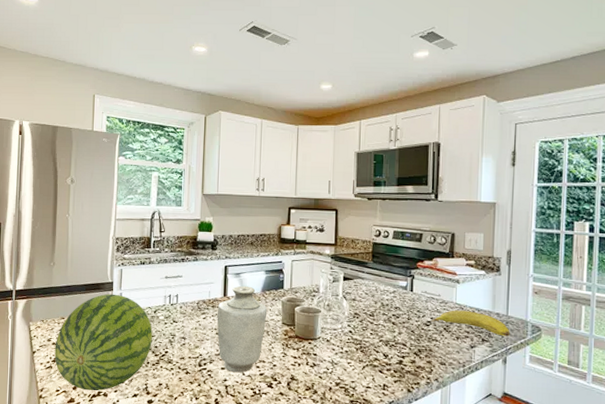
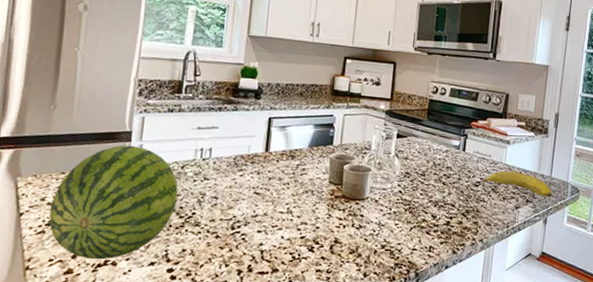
vase: present [216,285,267,373] -> none [255,140,314,236]

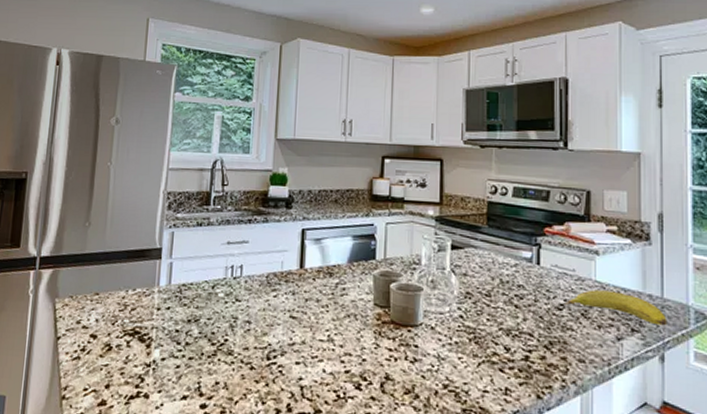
fruit: present [49,145,178,260] -> none [84,263,209,391]

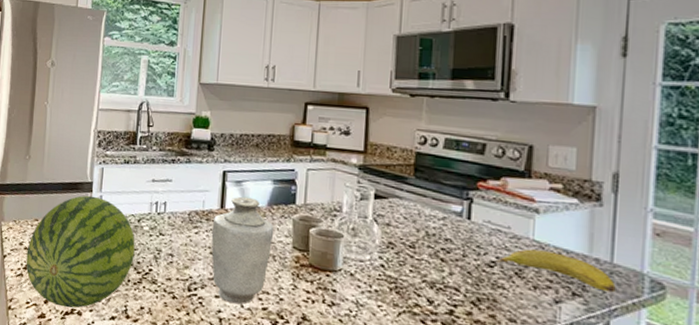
fruit: none [84,263,209,391] -> present [26,195,135,308]
vase: none [290,254,355,370] -> present [211,196,274,305]

